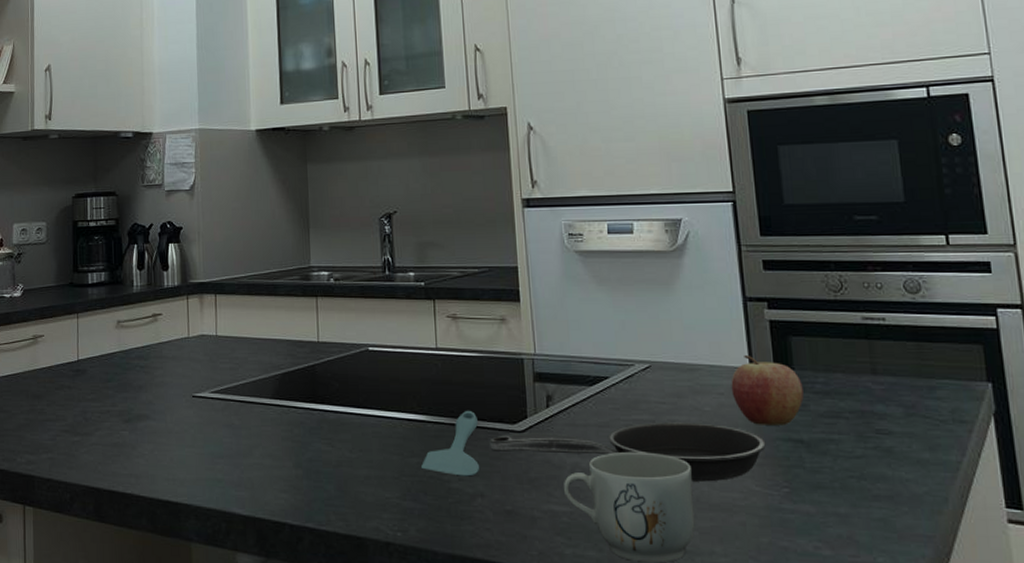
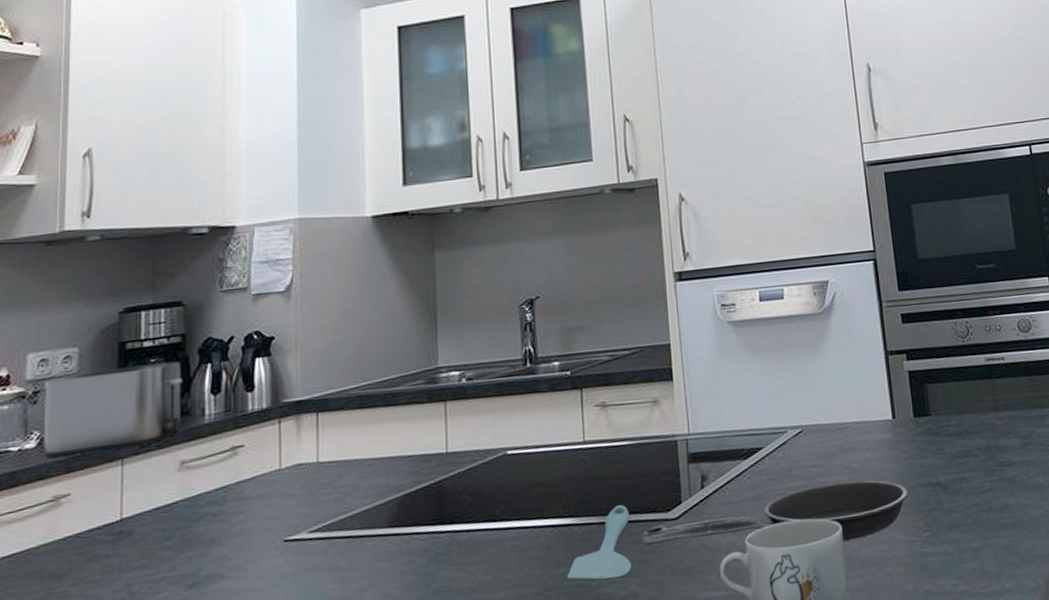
toaster: none [25,240,117,306] -> present [43,361,183,459]
fruit: present [731,354,804,426] -> none [876,407,940,475]

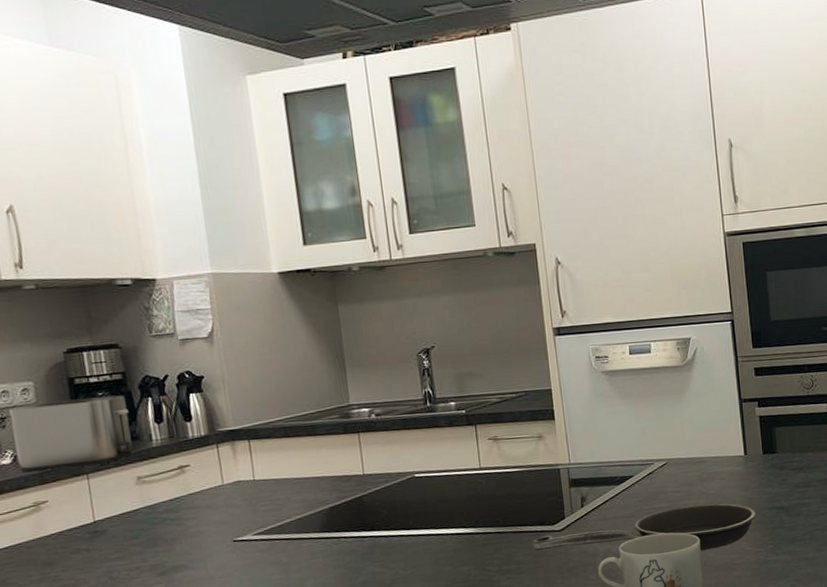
spatula: present [566,504,633,579] -> none [471,518,526,576]

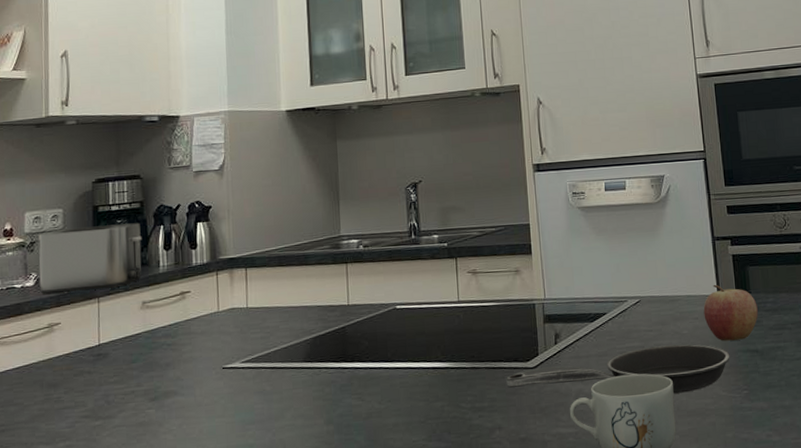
fruit: none [730,445,784,500] -> present [703,284,758,341]

